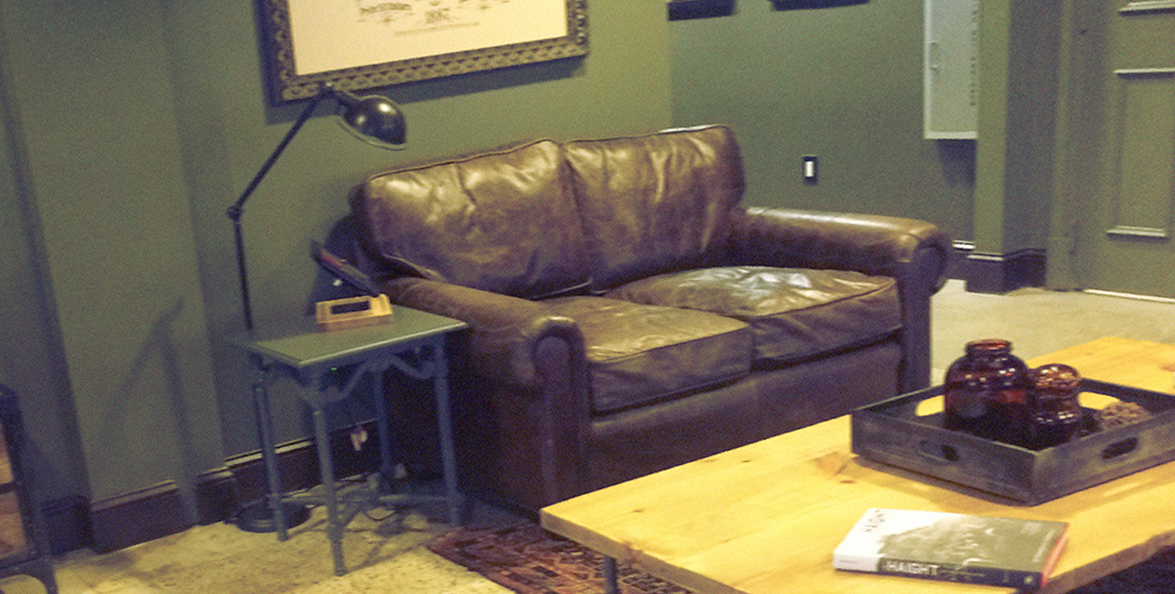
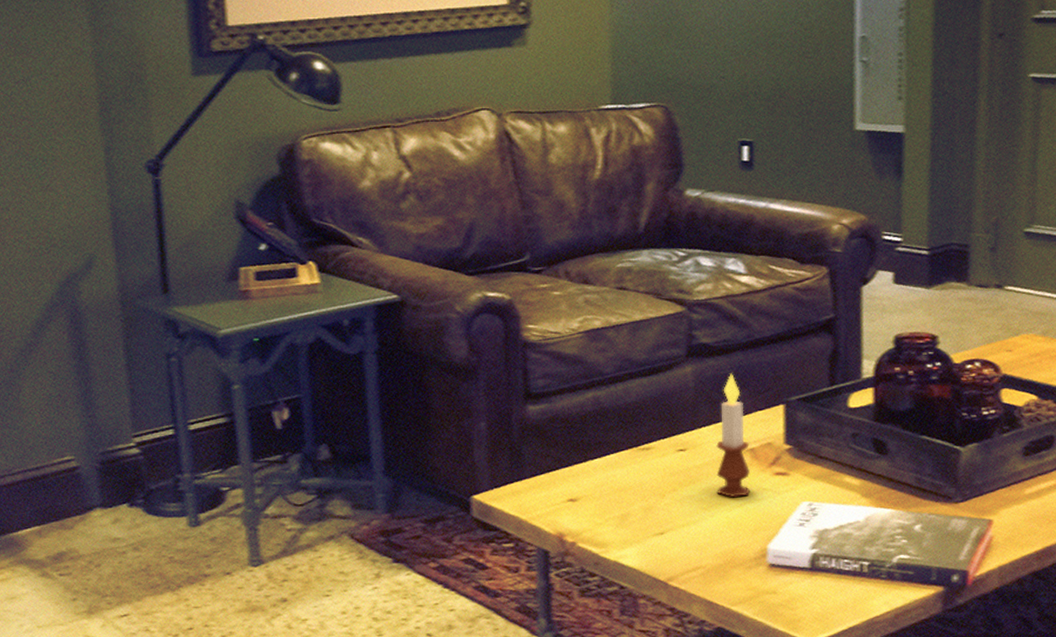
candle: none [781,386,816,506] -> present [716,373,751,498]

